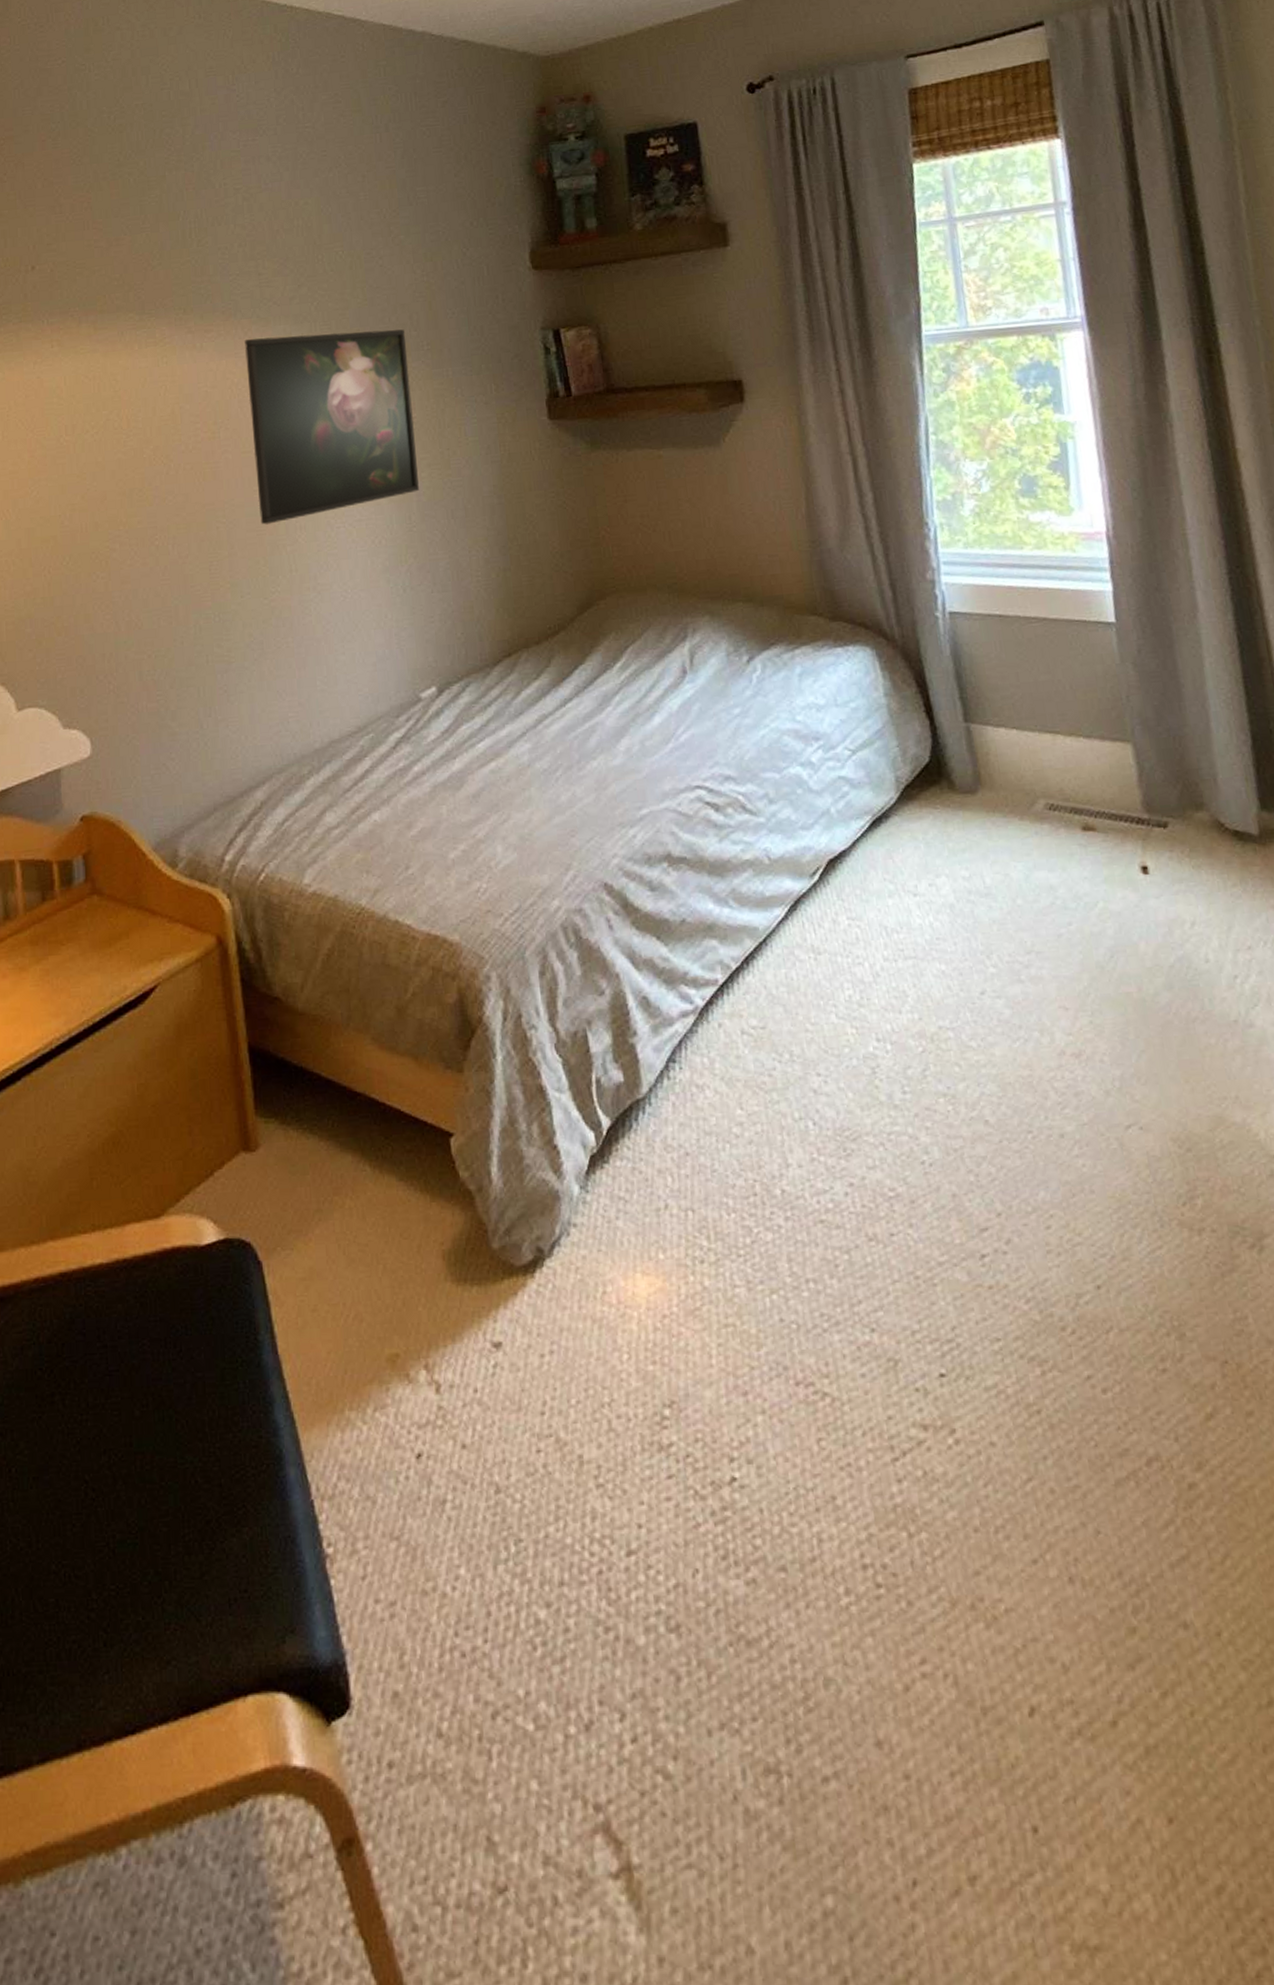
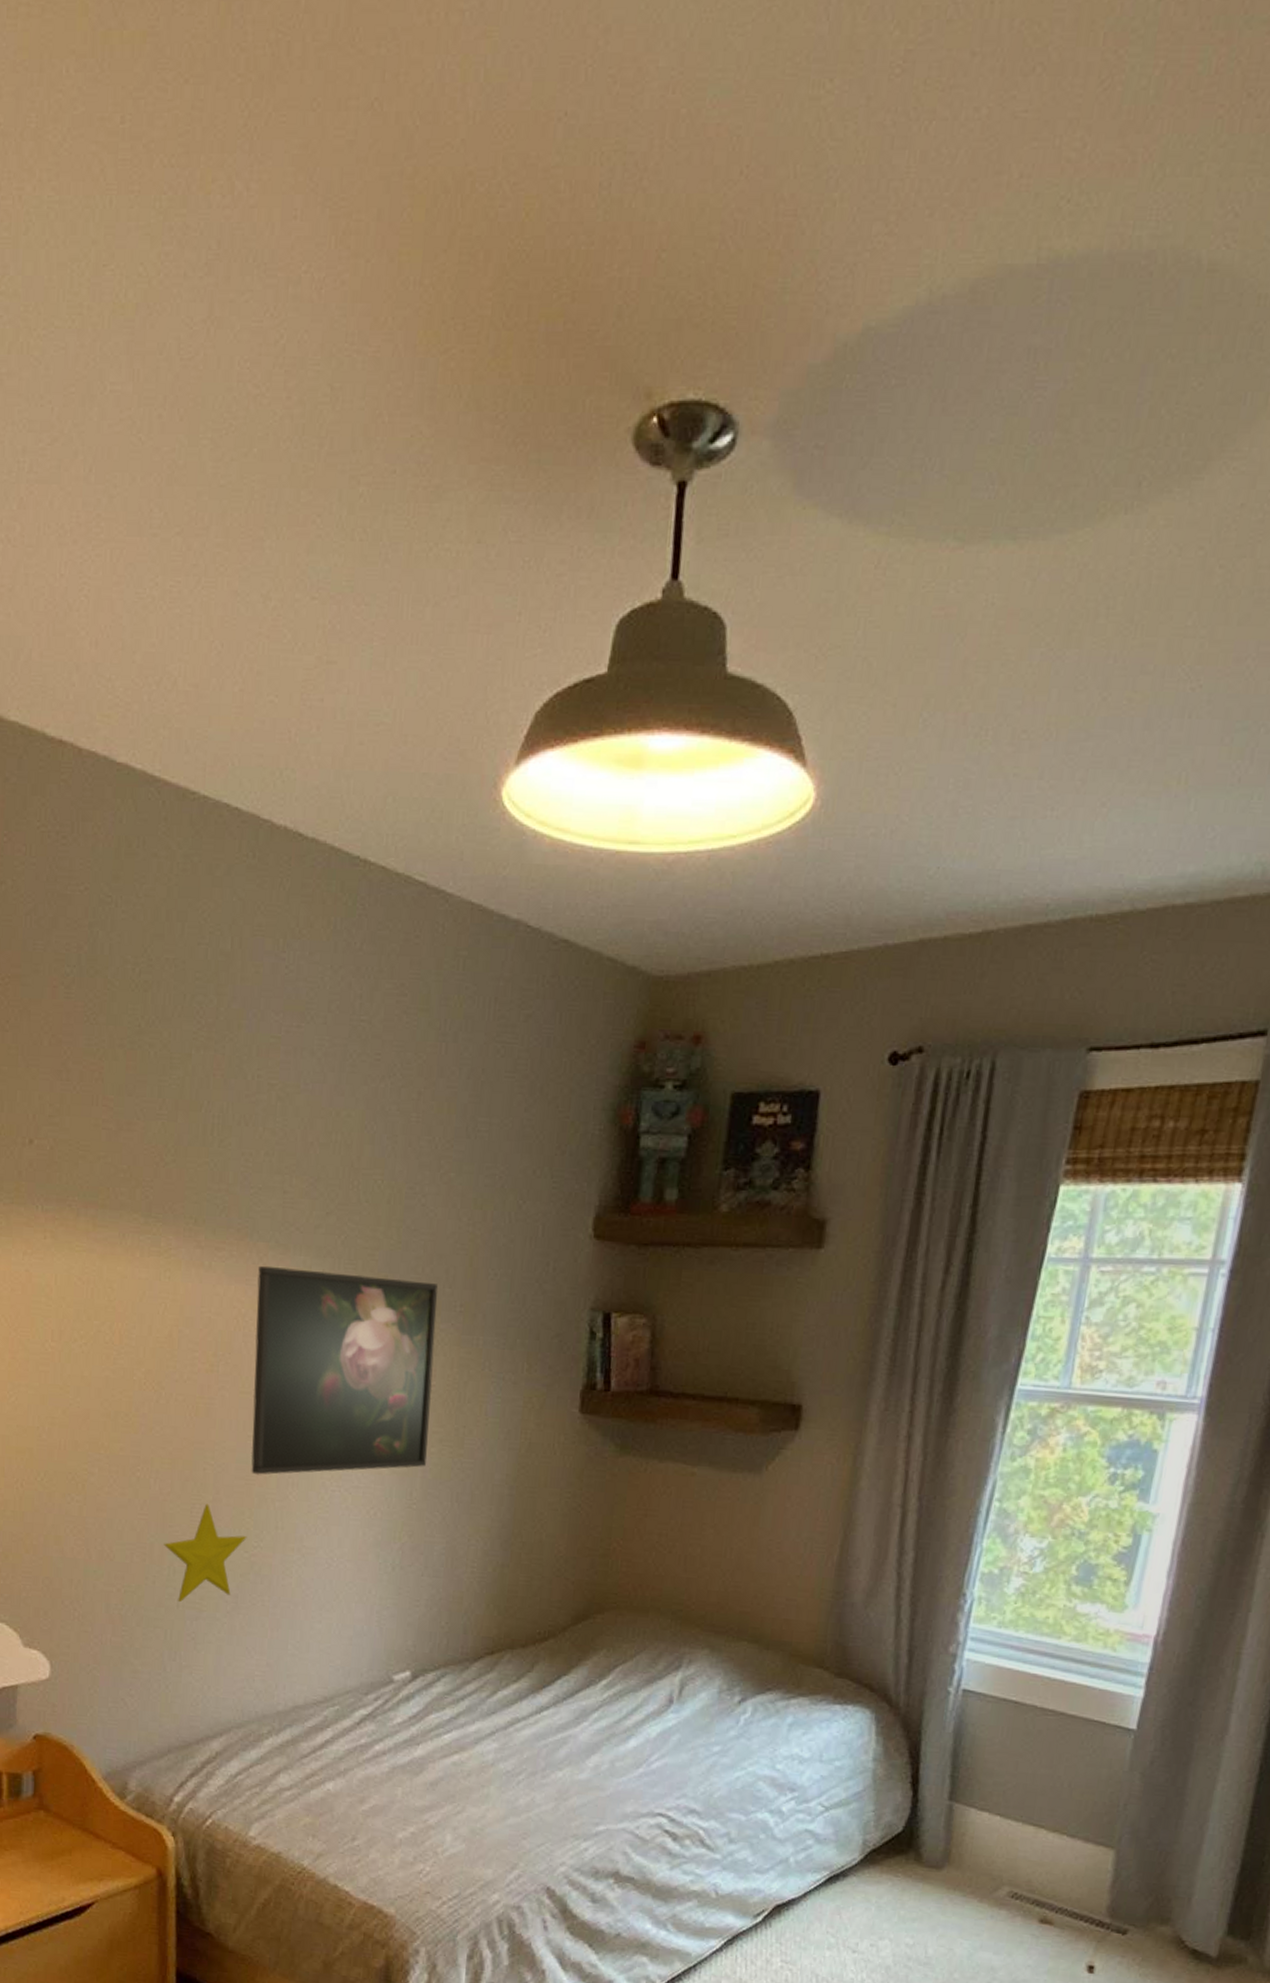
decorative star: none [188,559,265,658] -> present [164,1503,247,1603]

